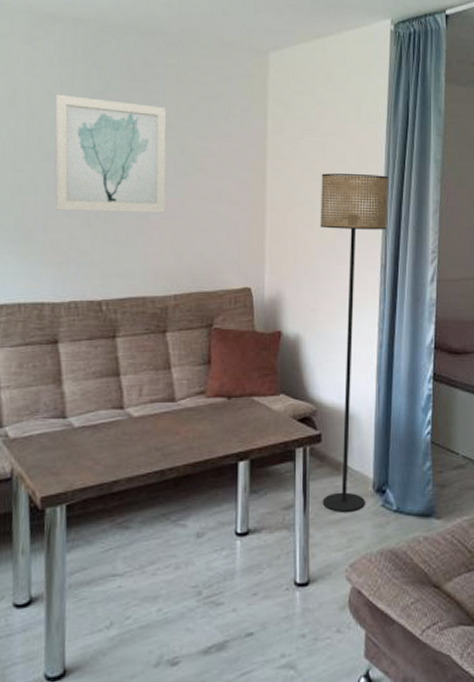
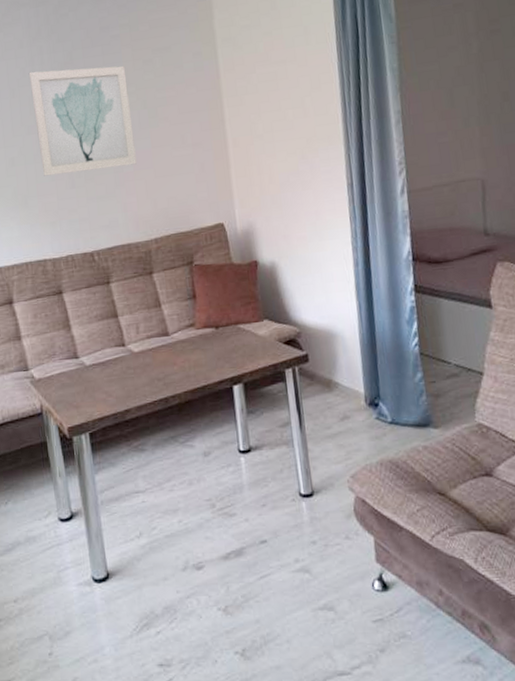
floor lamp: present [320,173,389,512] -> none [277,94,359,427]

